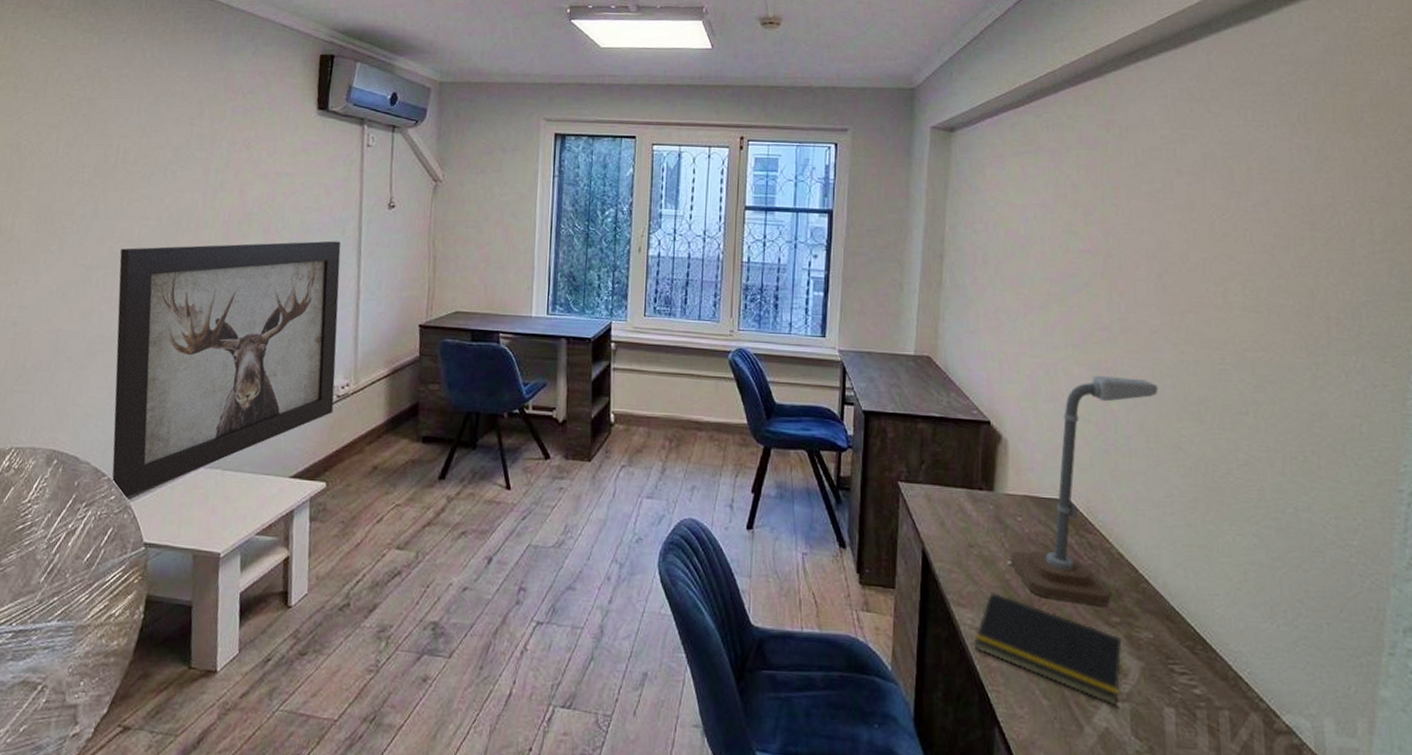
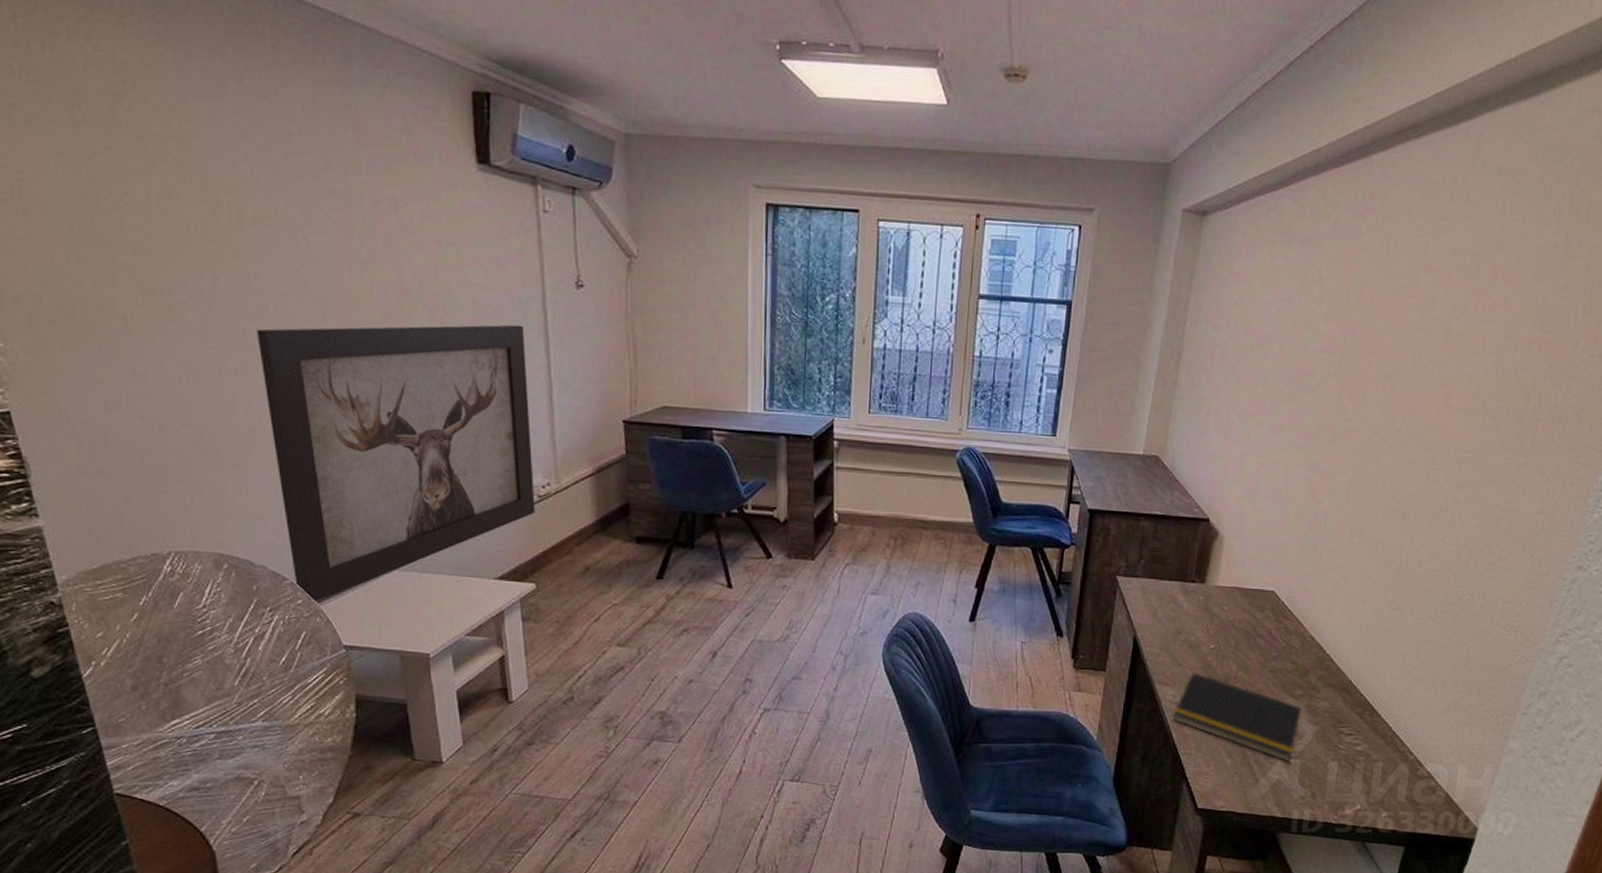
desk lamp: present [1011,375,1159,606] -> none [1214,474,1371,682]

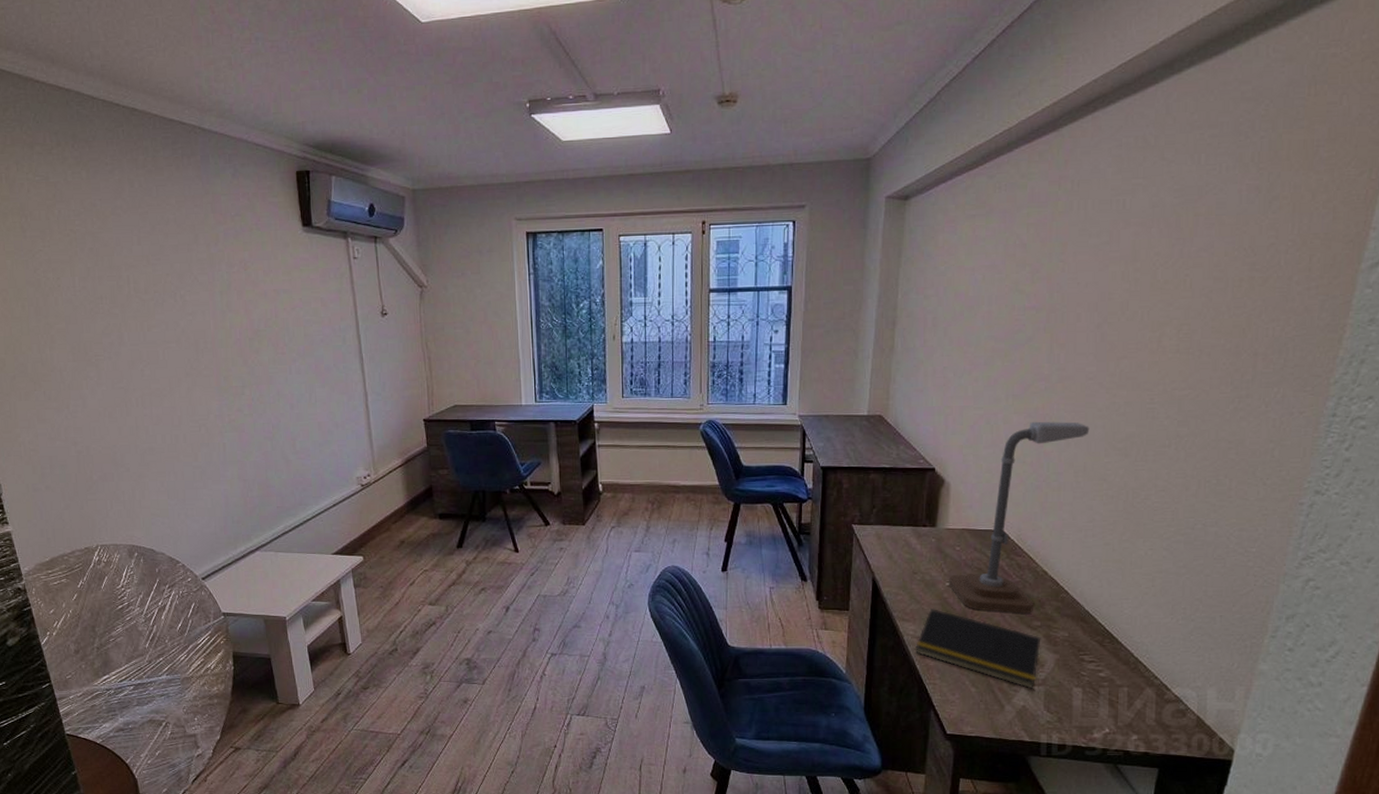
wall art: present [257,324,535,604] -> none [151,349,360,581]
desk lamp: none [1214,474,1371,682] -> present [949,421,1090,614]

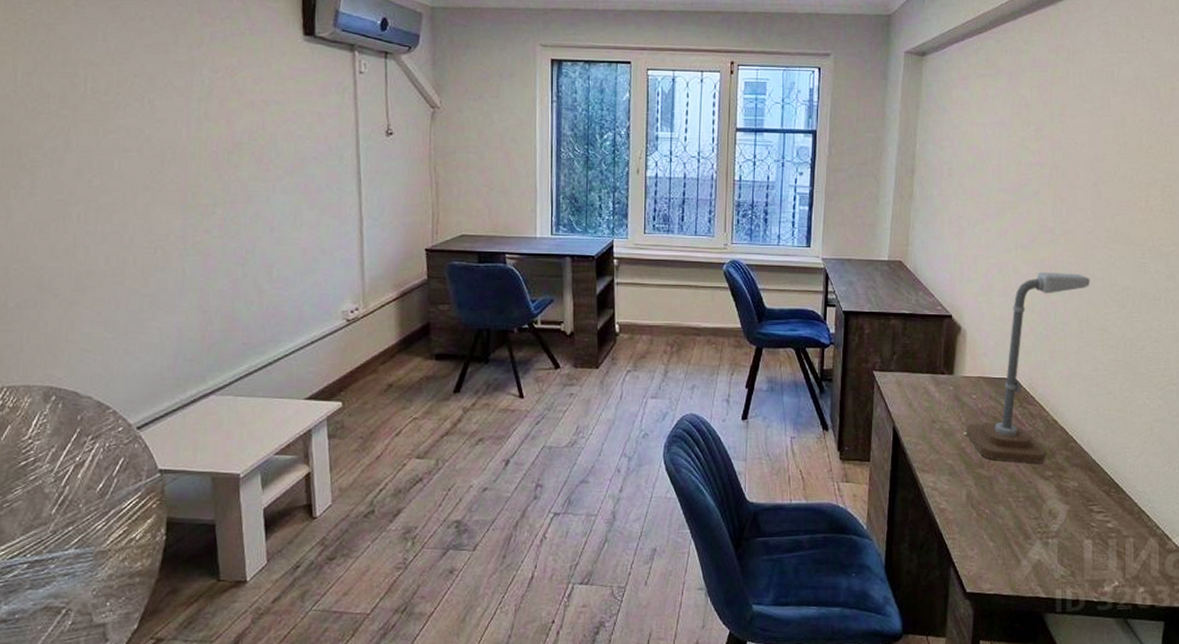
notepad: present [914,607,1041,689] -> none [934,458,1054,542]

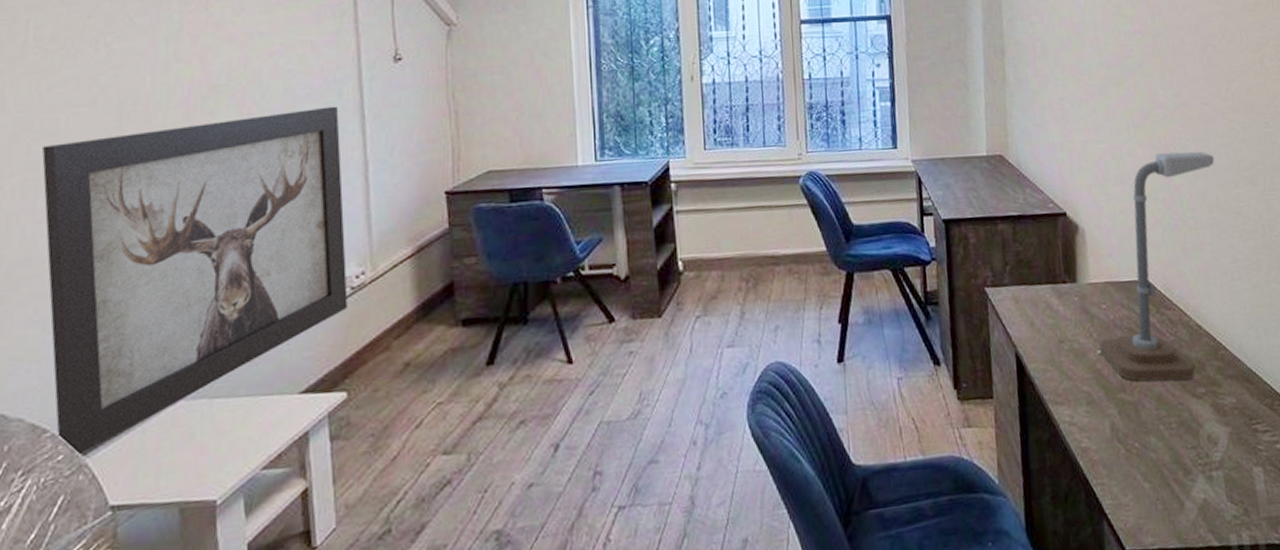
wall art: none [101,169,344,430] -> present [42,106,348,458]

